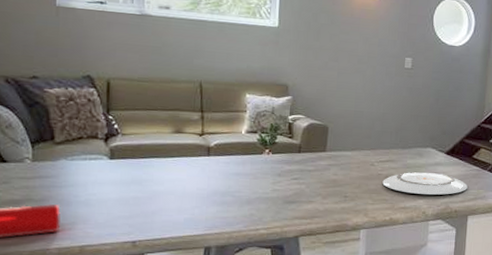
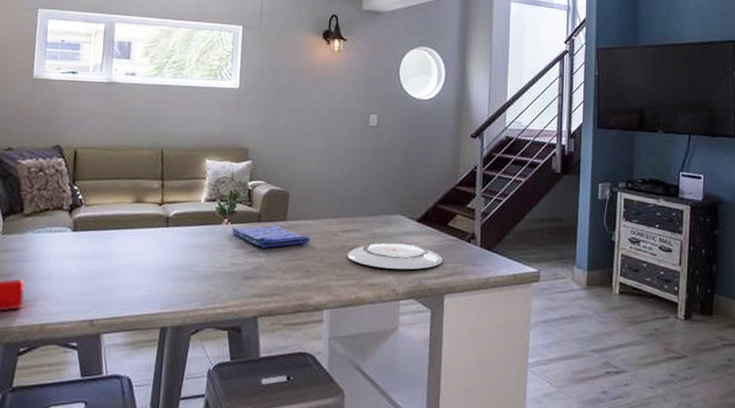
dish towel: none [273,156,349,176] -> present [231,225,311,248]

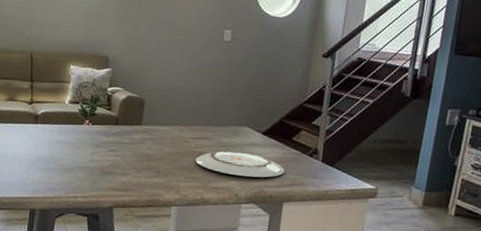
dish towel: present [231,225,311,248] -> none [92,128,163,149]

